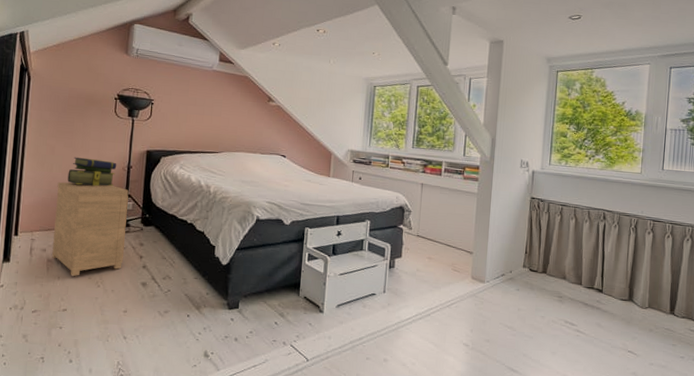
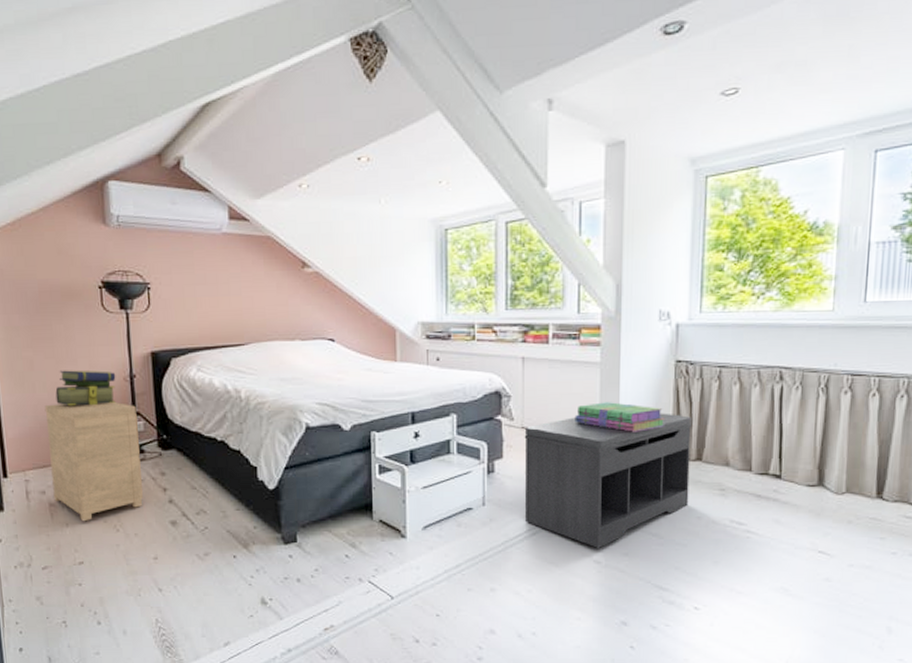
bench: none [415,232,540,334] -> present [524,413,691,548]
stack of books: none [456,222,521,248] -> present [574,402,664,432]

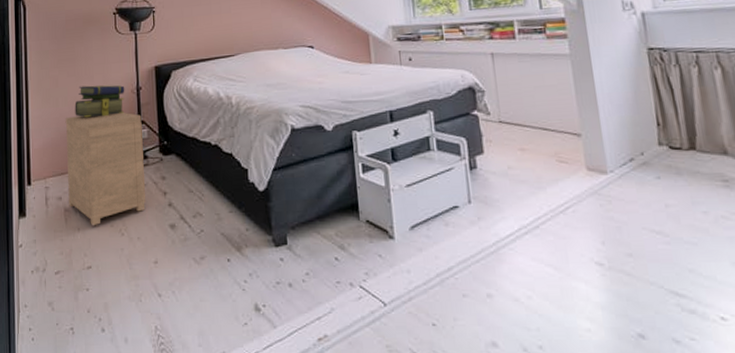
bench: present [524,413,691,548] -> none [502,101,691,248]
stack of books: present [574,402,664,432] -> none [551,92,648,122]

